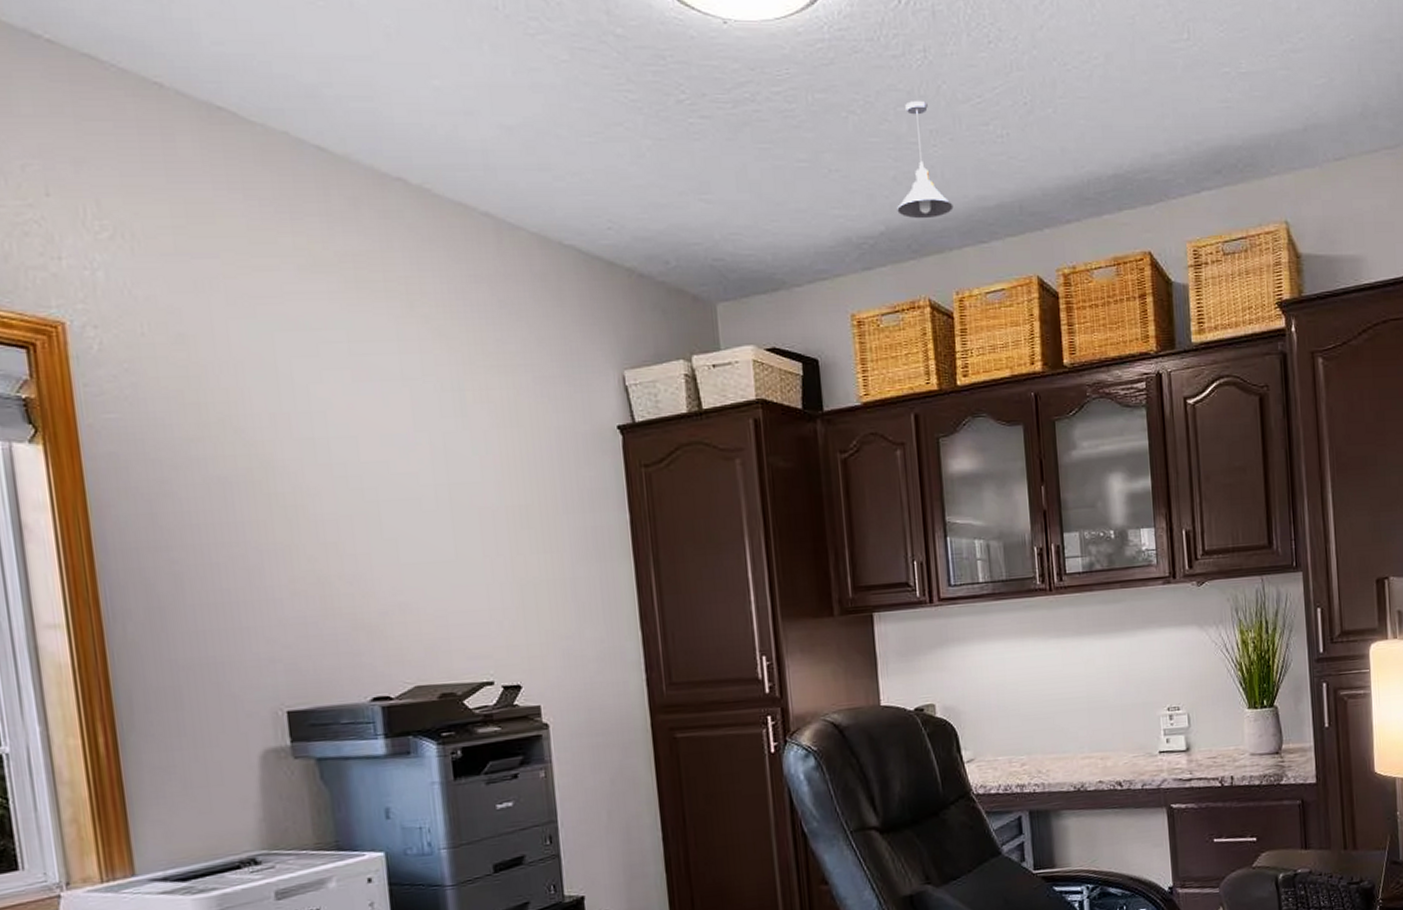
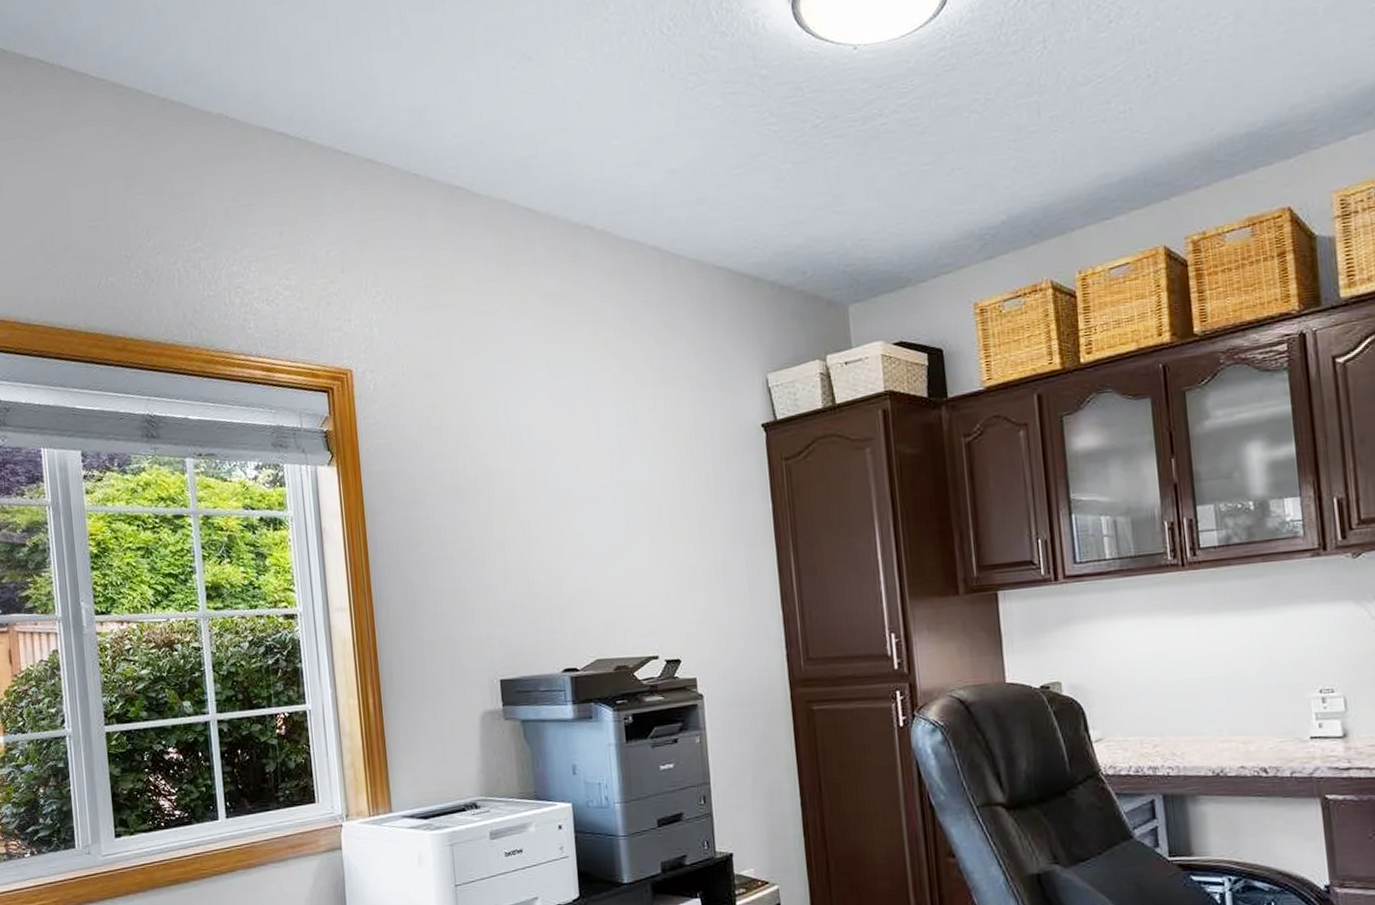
pendant light: present [897,101,954,219] -> none [1018,90,1075,205]

